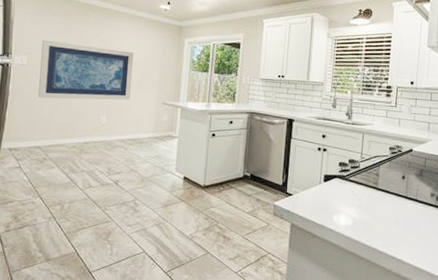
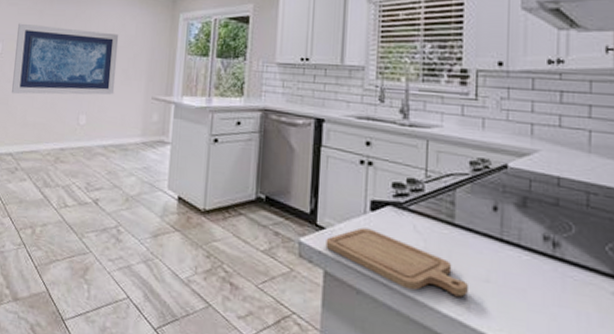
chopping board: none [292,193,384,235] -> present [325,227,468,297]

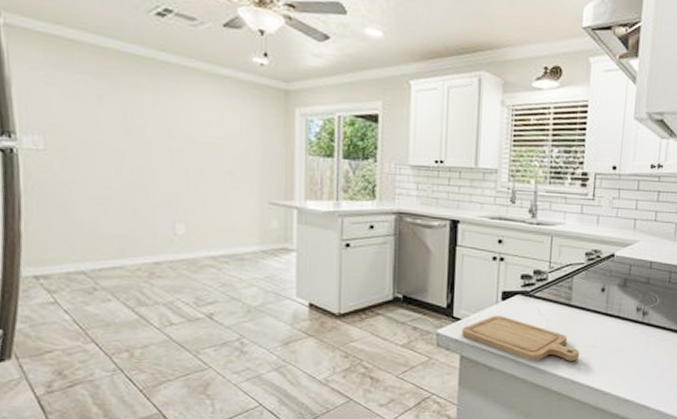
wall art: present [12,23,119,95] -> none [66,110,220,201]

